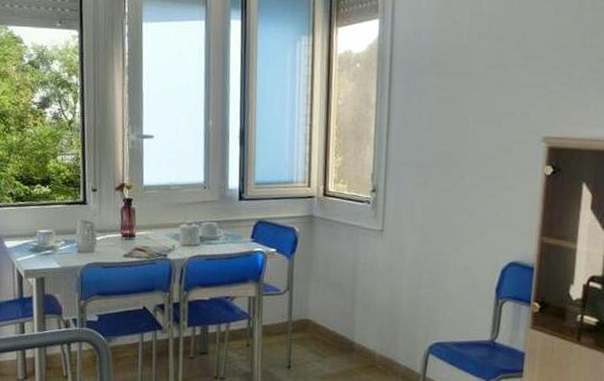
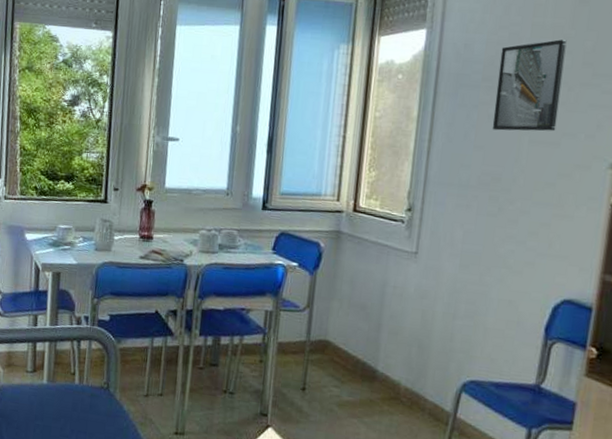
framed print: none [441,26,501,112] -> present [492,39,567,132]

